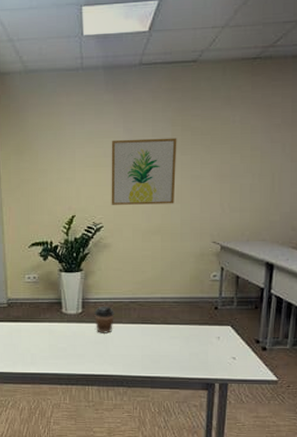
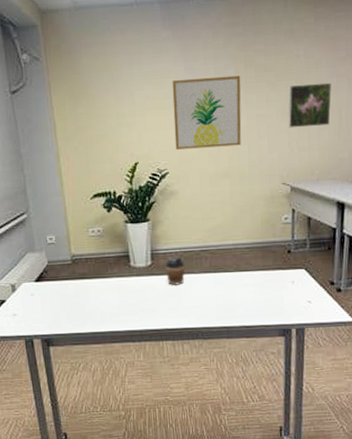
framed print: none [221,147,265,190] -> present [288,82,332,128]

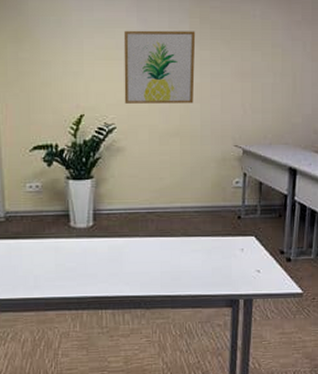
coffee cup: present [164,256,186,285] -> none [107,217,130,249]
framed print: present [288,82,332,128] -> none [242,45,286,89]

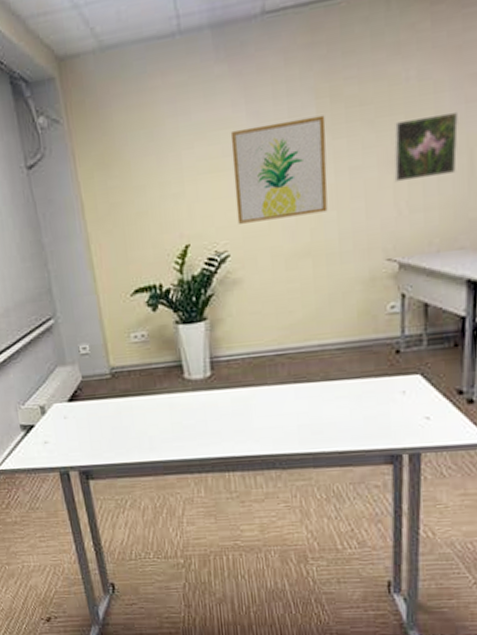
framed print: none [242,45,286,89] -> present [393,111,458,183]

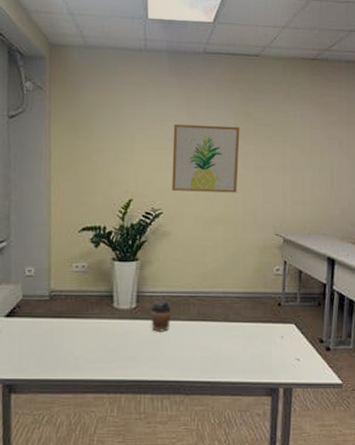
coffee cup: none [228,364,256,401] -> present [150,300,172,332]
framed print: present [393,111,458,183] -> none [283,141,324,183]

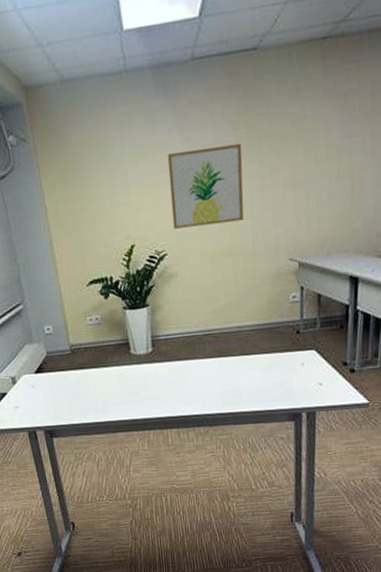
coffee cup: present [150,300,172,332] -> none [166,342,188,372]

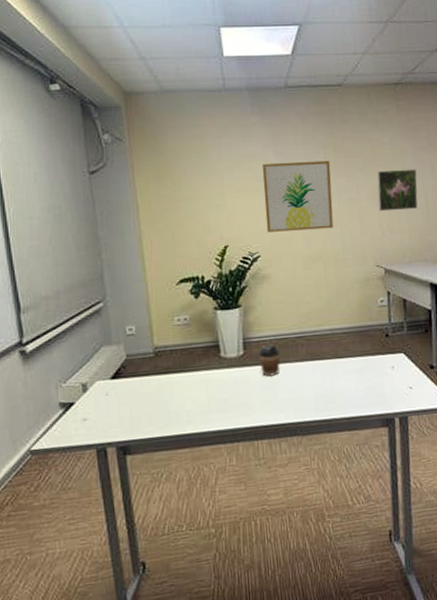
coffee cup: none [166,342,188,372] -> present [258,344,281,377]
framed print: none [294,144,343,199] -> present [376,169,418,212]

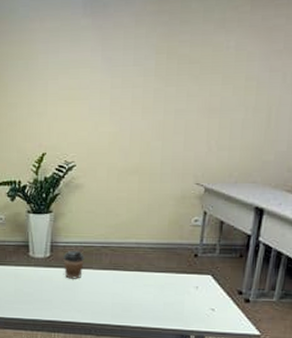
wall art: present [262,160,334,232] -> none [85,67,162,142]
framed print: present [376,169,418,212] -> none [209,77,263,126]

